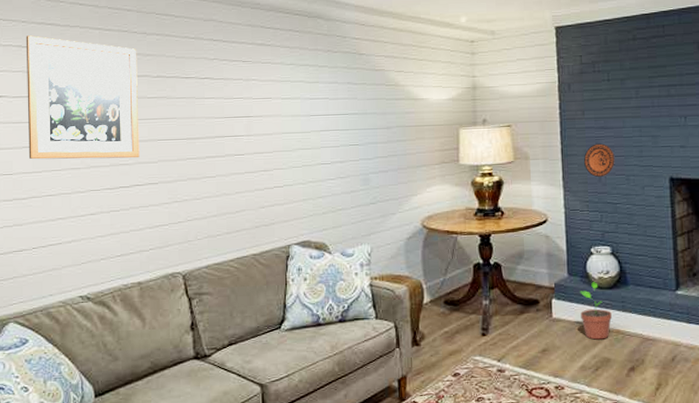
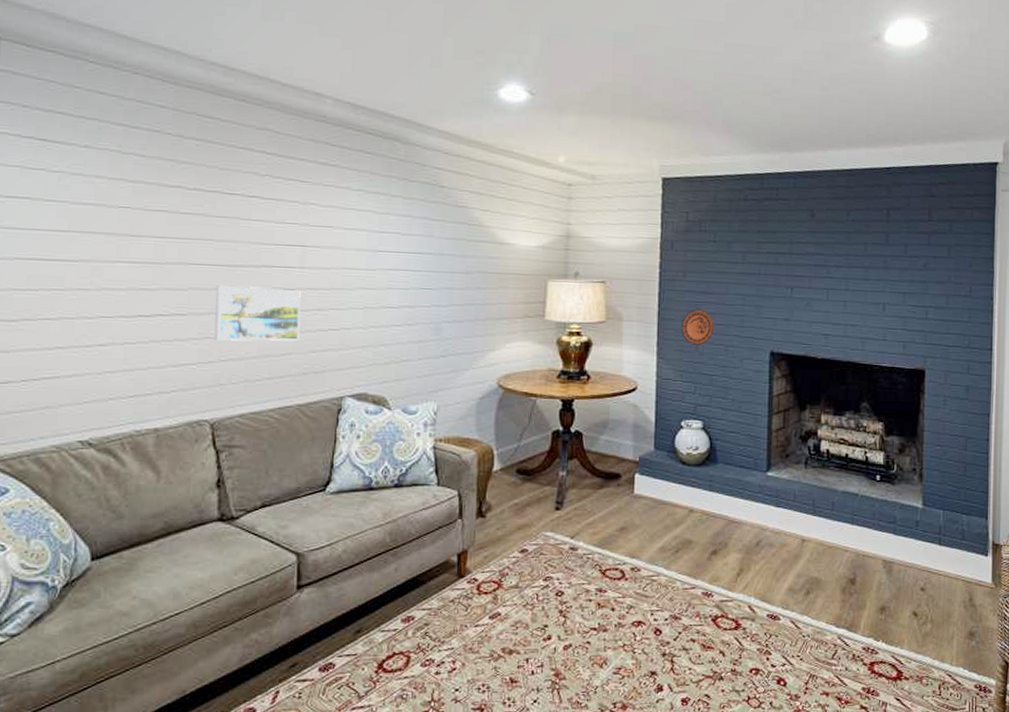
wall art: present [26,35,140,160] -> none [22,124,170,283]
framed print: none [179,155,250,203] -> present [214,286,301,341]
potted plant: present [580,282,612,340] -> none [664,458,697,520]

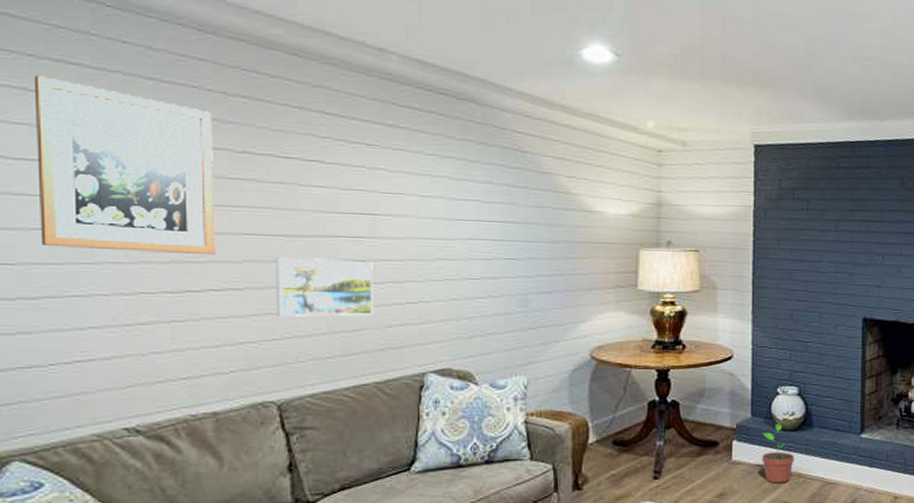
wall art: none [22,124,170,283] -> present [33,75,216,256]
potted plant: none [664,458,697,520] -> present [762,423,794,484]
decorative plate: present [681,309,715,346] -> none [775,277,809,314]

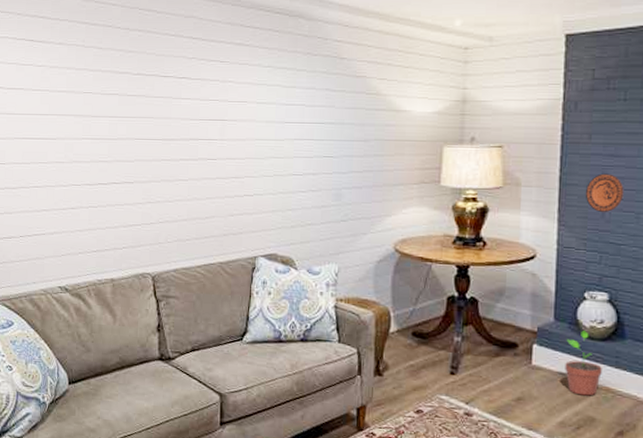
wall art: present [33,75,216,256] -> none [19,28,120,156]
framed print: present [274,258,373,317] -> none [154,157,221,206]
decorative plate: none [775,277,809,314] -> present [585,173,624,213]

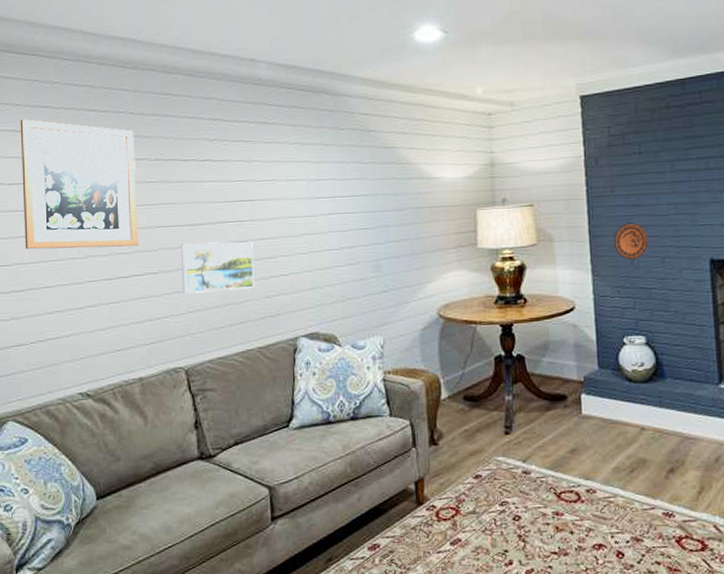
wall art: none [19,28,120,156] -> present [20,119,139,250]
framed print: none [154,157,221,206] -> present [180,241,254,294]
potted plant: present [565,331,602,396] -> none [611,375,648,439]

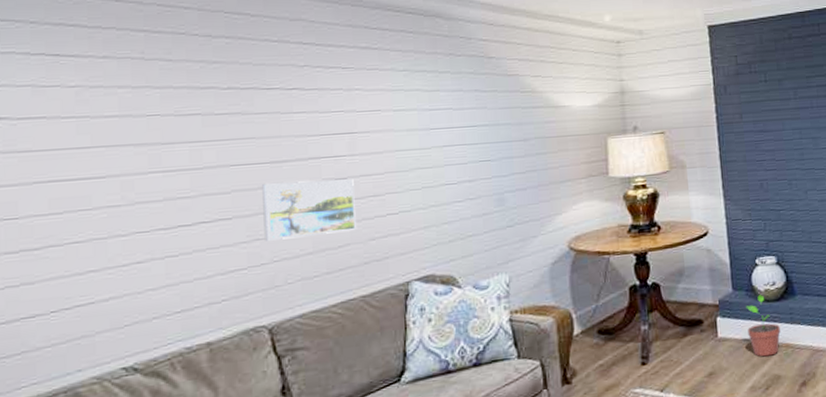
wall art: present [20,119,139,250] -> none [36,40,206,198]
potted plant: none [611,375,648,439] -> present [746,295,780,357]
decorative plate: present [613,223,649,261] -> none [743,147,776,184]

